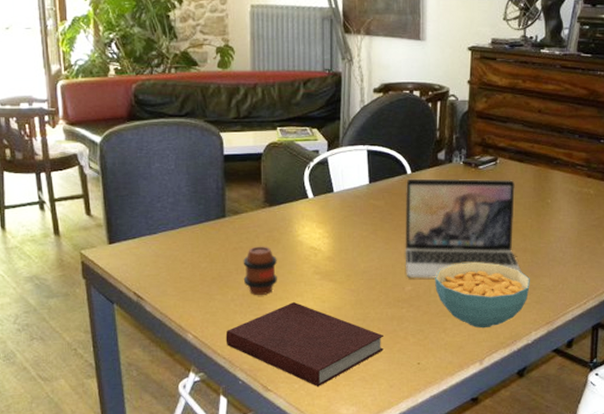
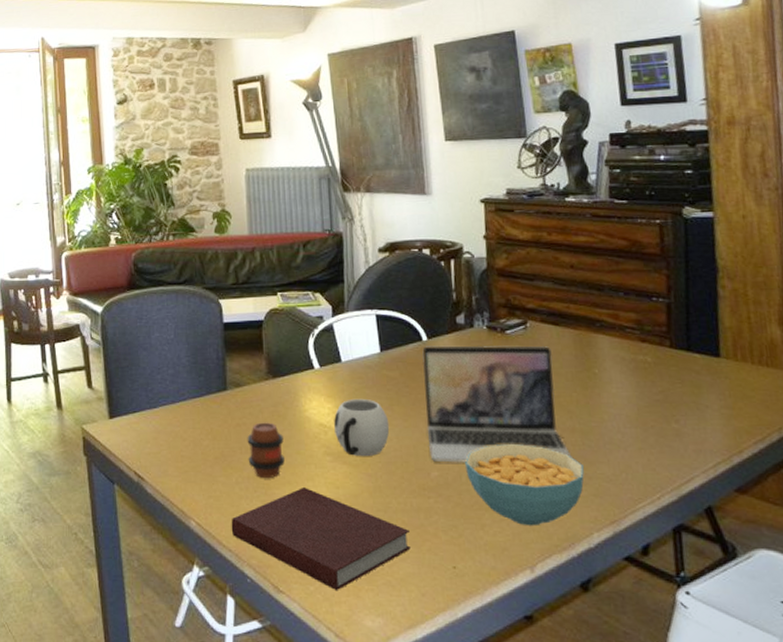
mug: none [324,224,373,274] -> present [334,398,390,456]

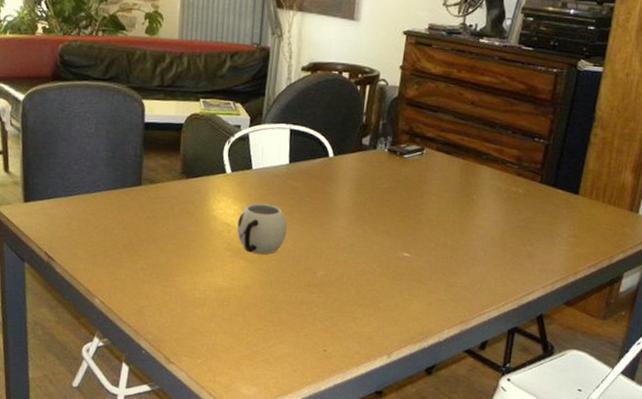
notebook: present [231,488,411,591] -> none [132,277,291,365]
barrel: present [247,422,285,478] -> none [154,217,190,267]
laptop: present [422,345,572,463] -> none [319,162,440,268]
cereal bowl: present [464,443,584,526] -> none [348,252,447,322]

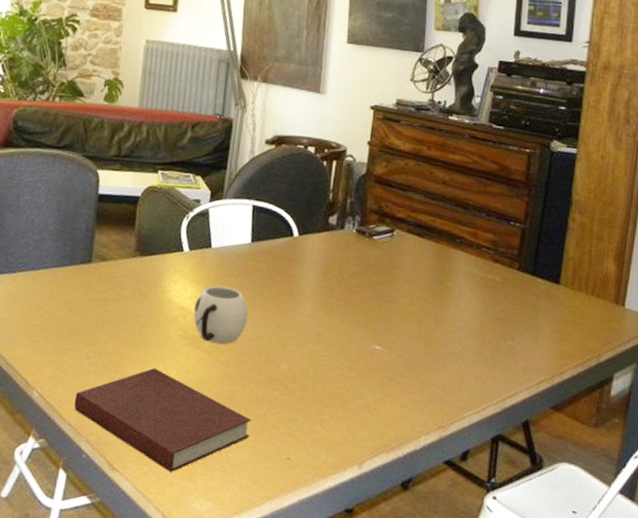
notebook: none [132,277,291,365] -> present [74,368,251,473]

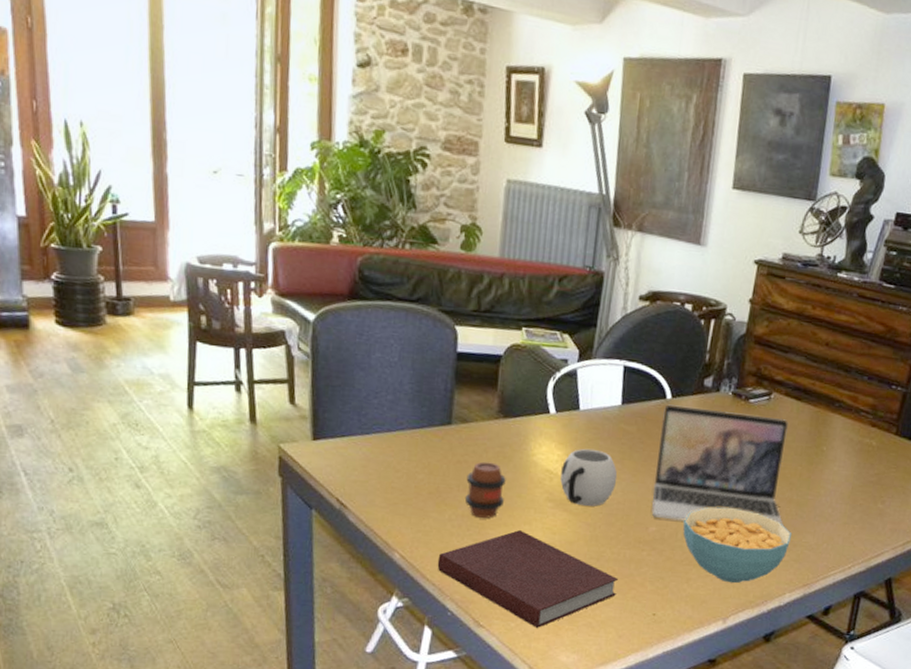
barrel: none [102,299,142,356] -> present [465,461,506,518]
laptop: none [282,242,414,363] -> present [651,404,788,525]
cereal bowl: none [314,344,423,425] -> present [683,506,792,584]

